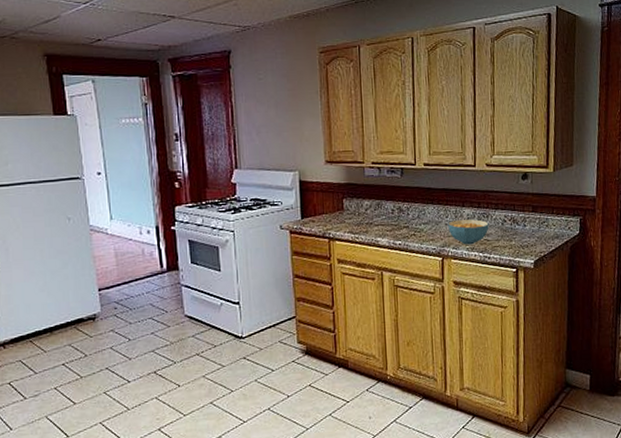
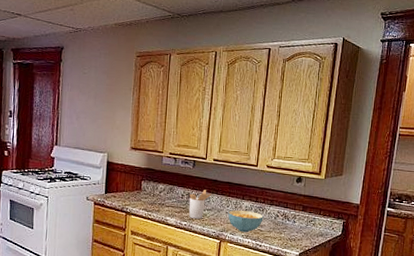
utensil holder: none [401,201,426,236] -> present [189,190,211,219]

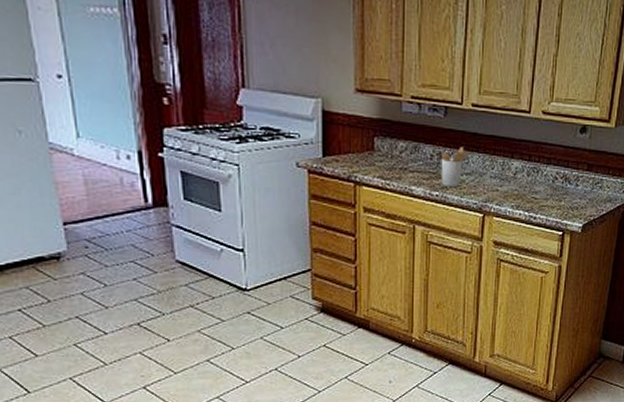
cereal bowl: present [228,210,264,233] -> none [493,173,539,202]

